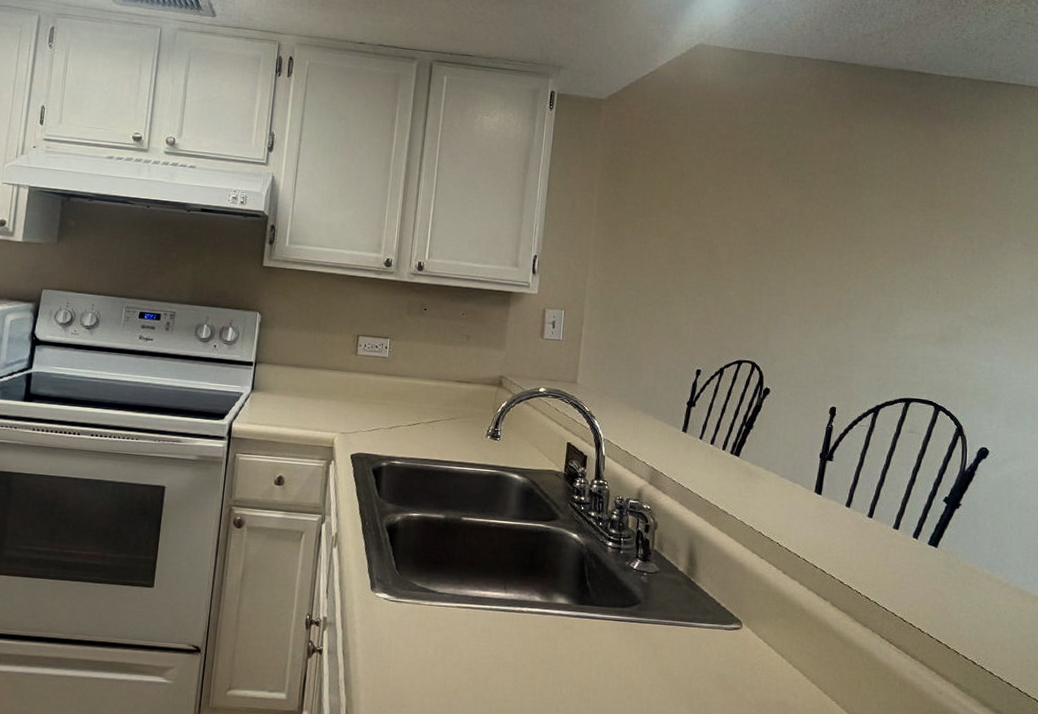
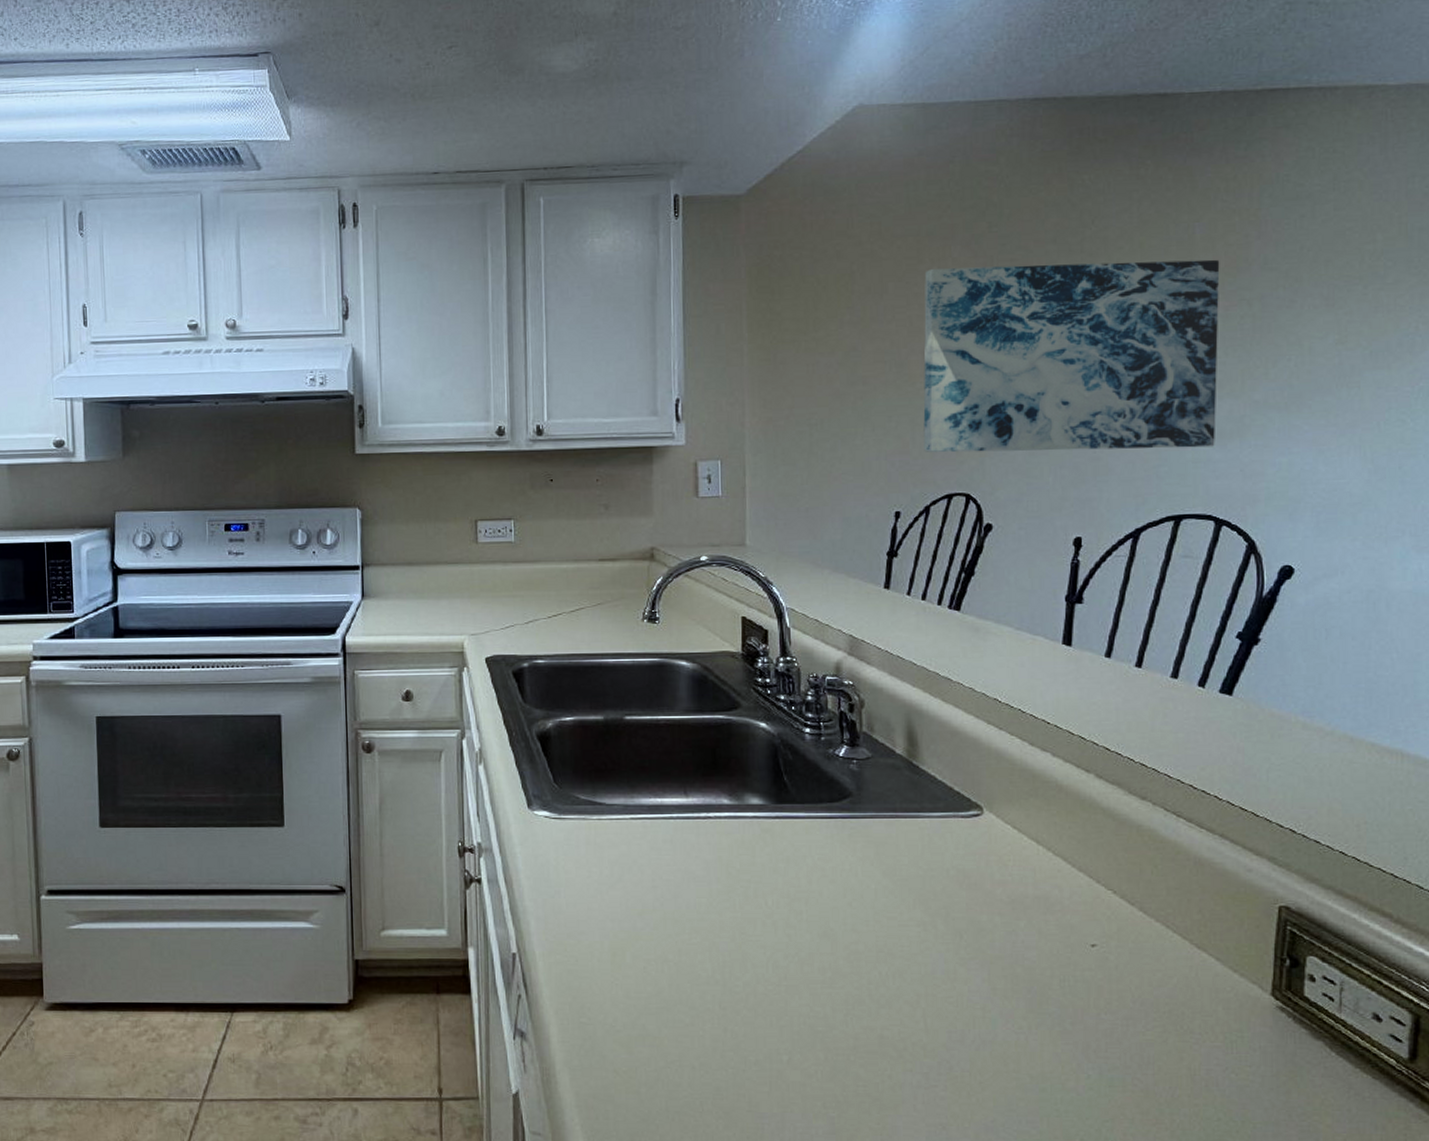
wall art: none [723,179,952,348] -> present [923,259,1220,453]

